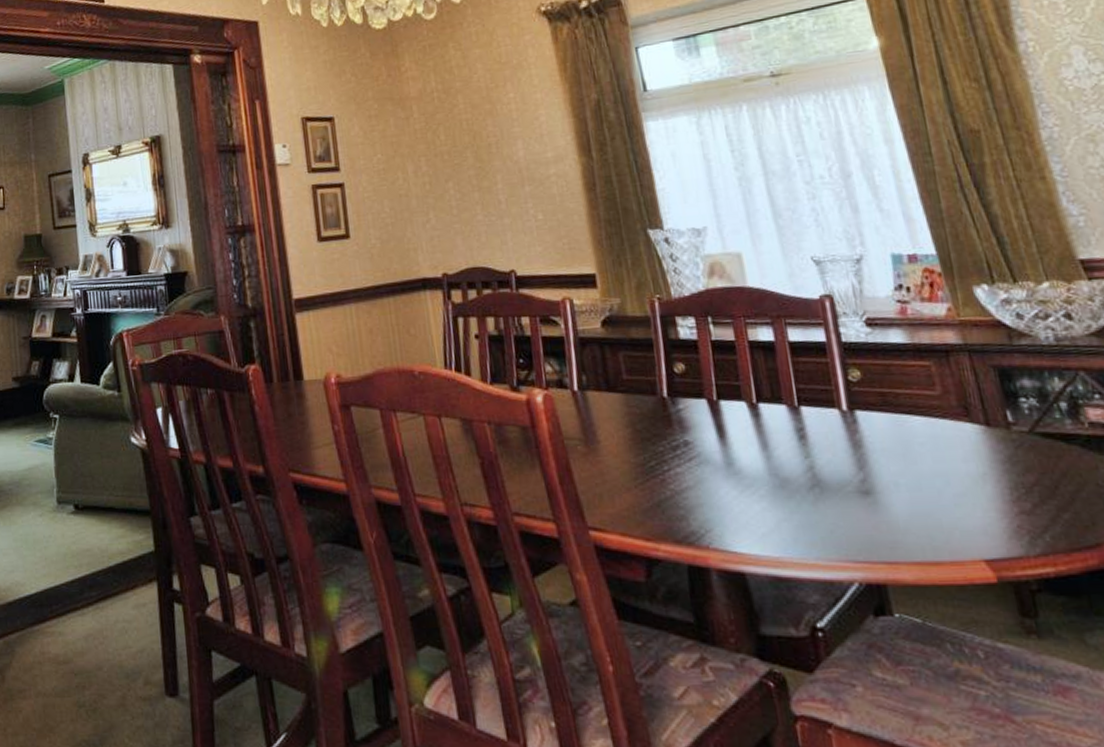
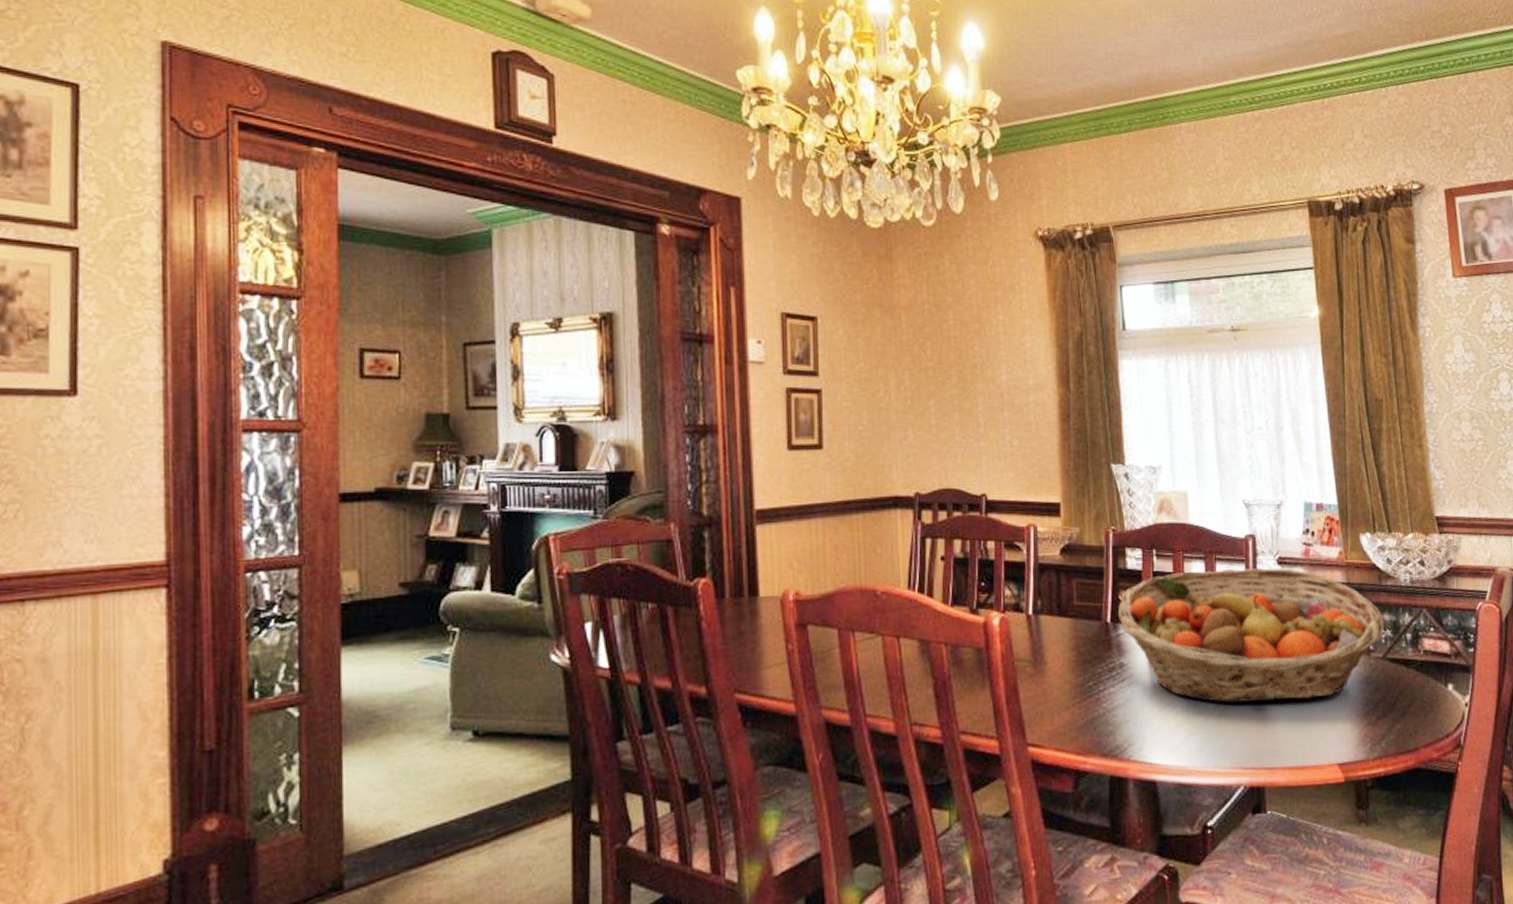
fruit basket: none [675,330,1027,485] -> present [1118,568,1385,703]

